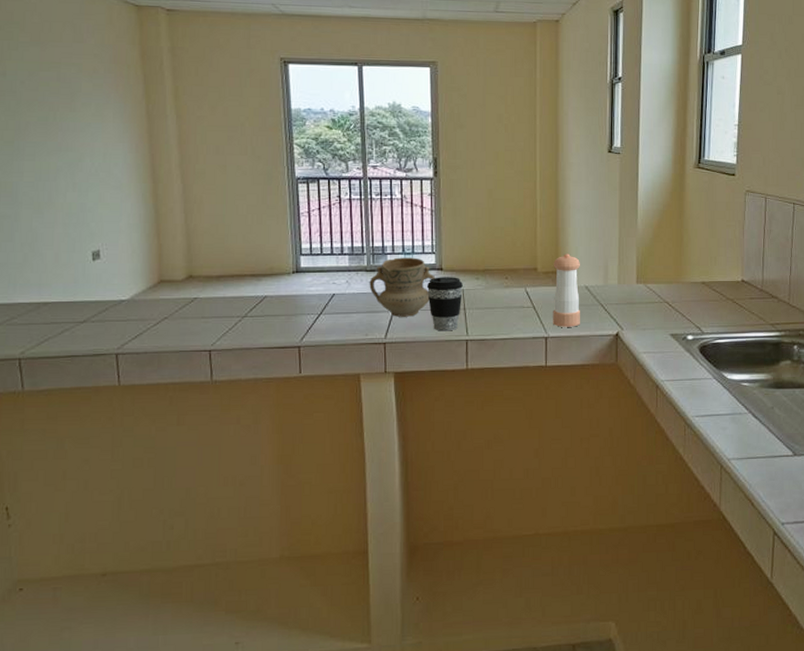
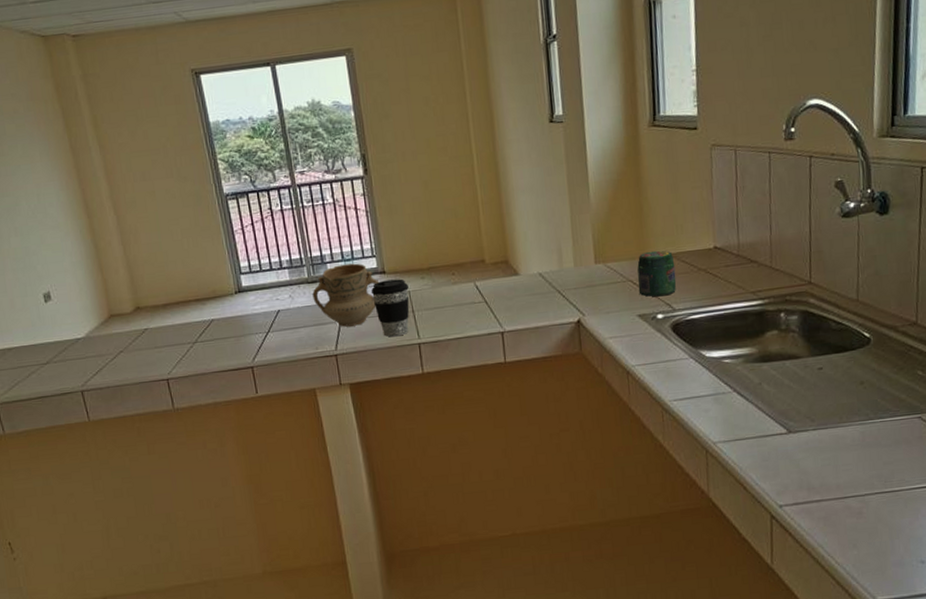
pepper shaker: present [553,253,580,327] -> none [501,240,537,320]
jar: none [673,277,707,319] -> present [637,250,677,297]

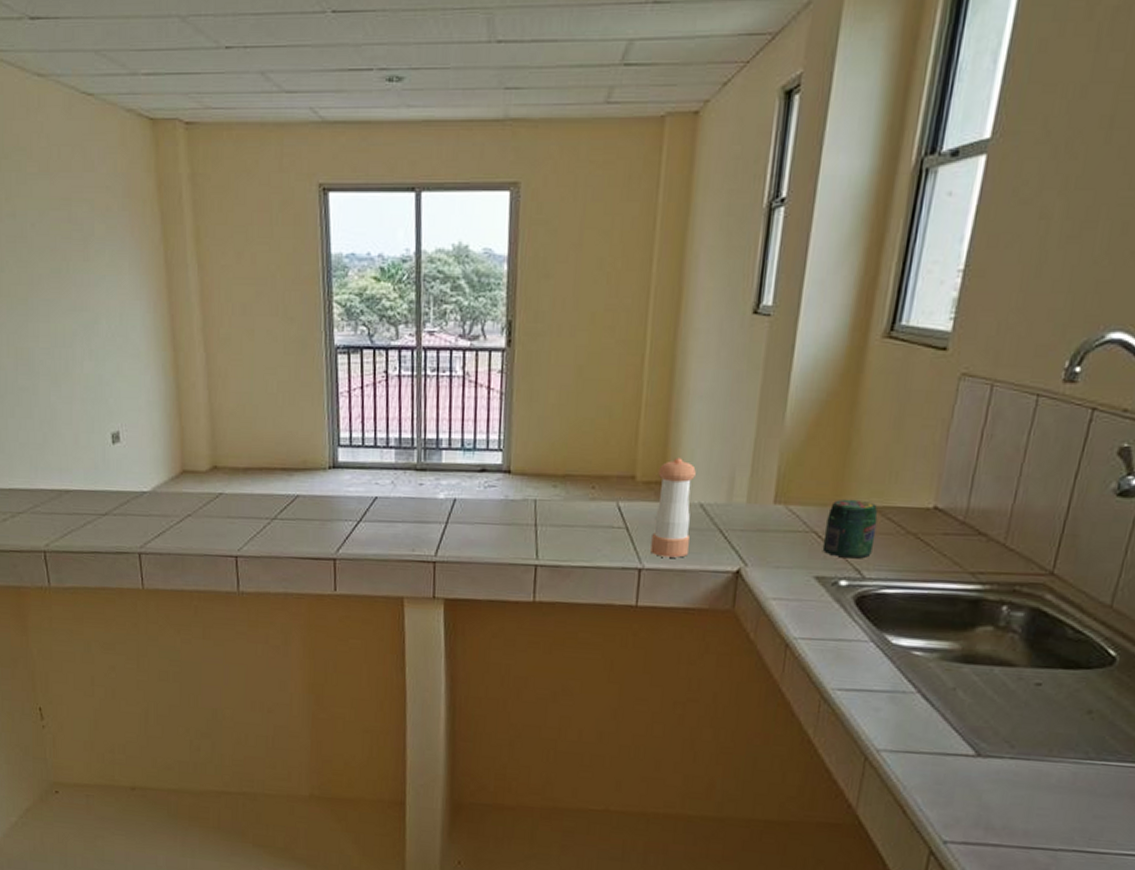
mug: present [312,263,380,327] -> none [418,454,502,531]
coffee cup: present [371,279,410,338] -> none [489,481,536,553]
pepper shaker: none [501,240,537,320] -> present [650,457,696,558]

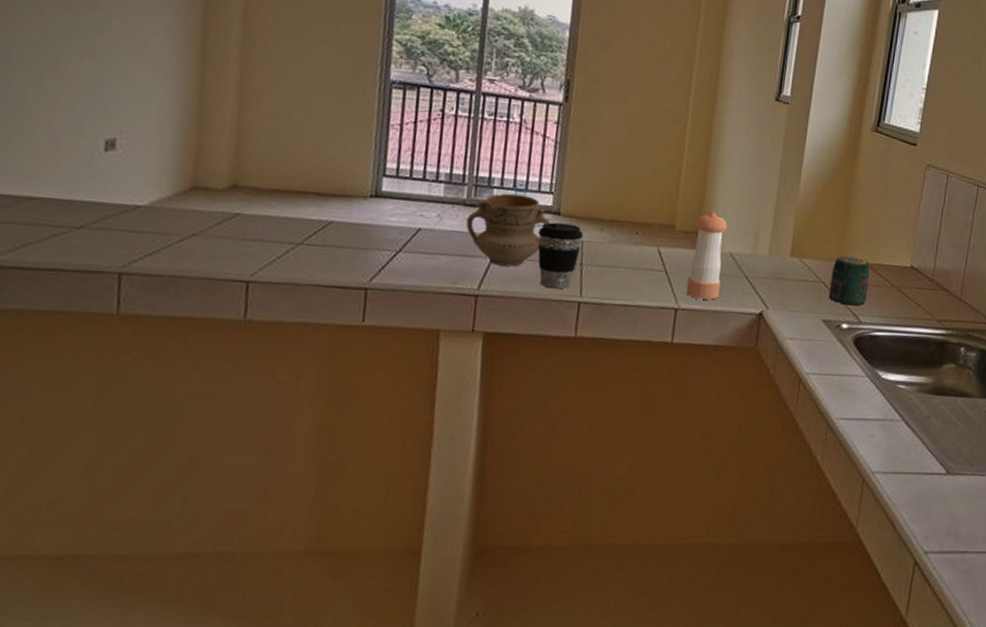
mug: none [418,454,502,531] -> present [465,193,551,267]
coffee cup: none [489,481,536,553] -> present [537,222,583,290]

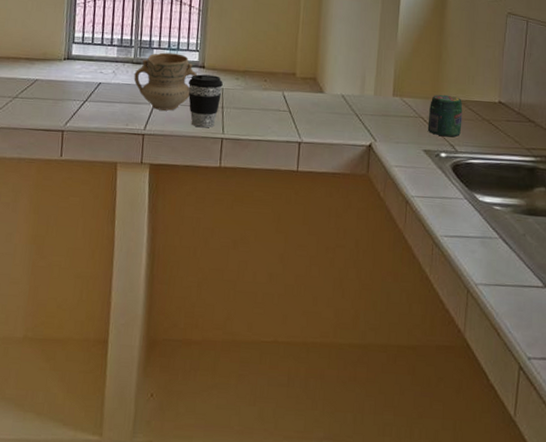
pepper shaker: present [686,212,727,300] -> none [307,61,338,135]

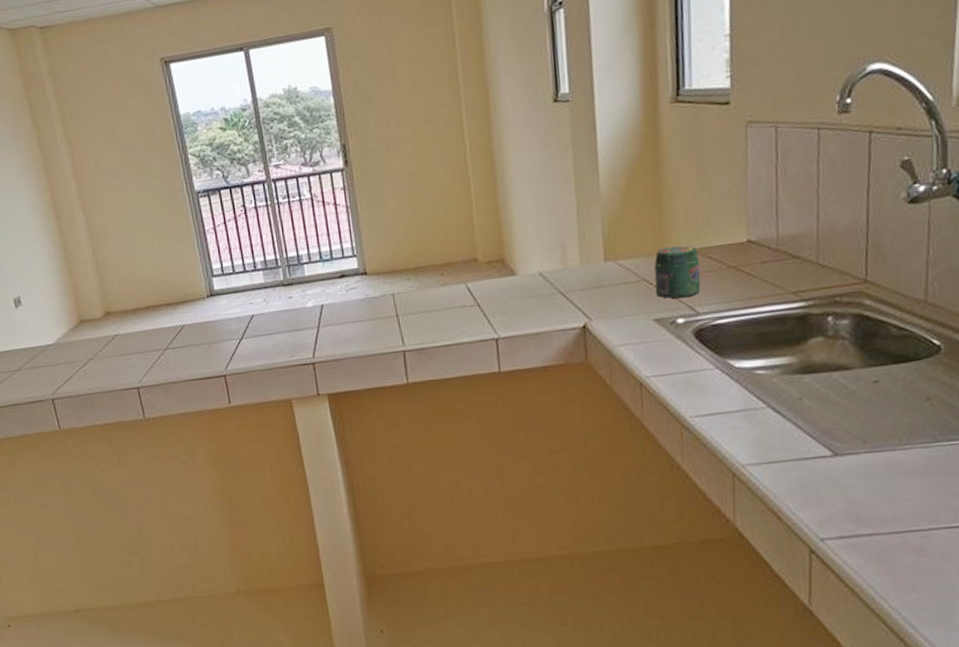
mug: present [133,52,198,111] -> none [288,263,361,333]
coffee cup: present [188,74,223,128] -> none [351,280,394,344]

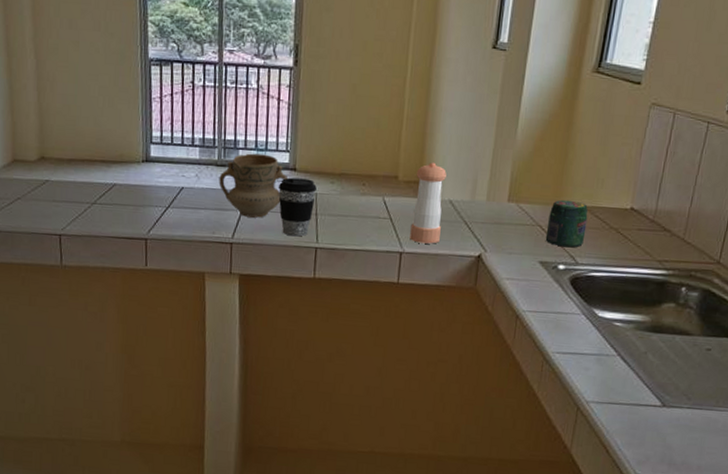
mug: none [288,263,361,333] -> present [219,153,289,218]
coffee cup: none [351,280,394,344] -> present [278,177,317,237]
pepper shaker: none [496,236,537,325] -> present [410,162,447,244]

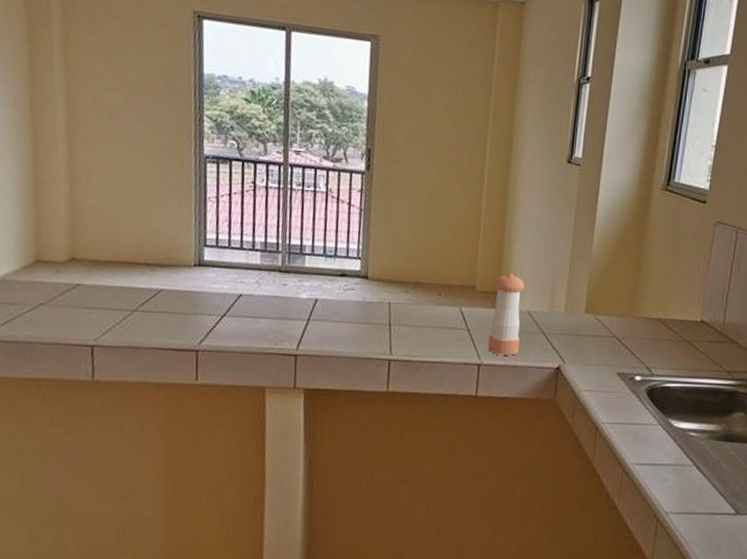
mug: present [219,153,289,218] -> none [282,259,360,328]
coffee cup: present [278,177,317,237] -> none [348,285,390,348]
jar: present [545,200,588,248] -> none [622,312,662,359]

